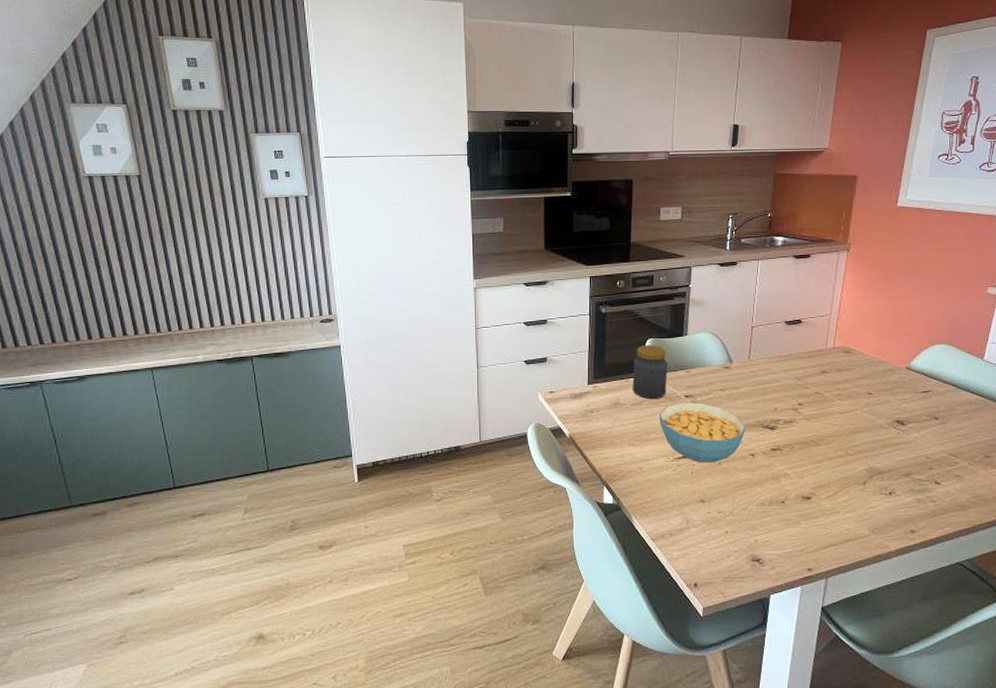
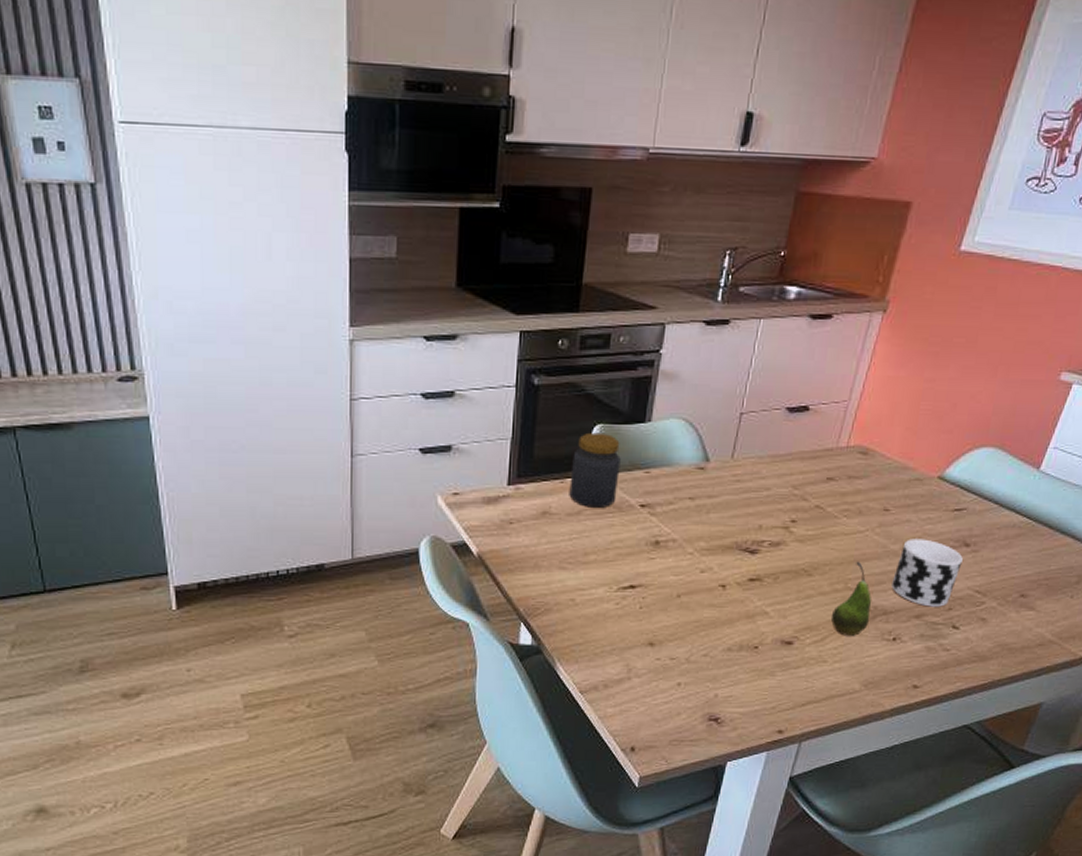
cereal bowl: present [659,402,746,462] -> none [603,514,719,594]
fruit: none [838,433,869,492] -> present [831,561,872,636]
cup: none [882,414,935,467] -> present [891,539,963,607]

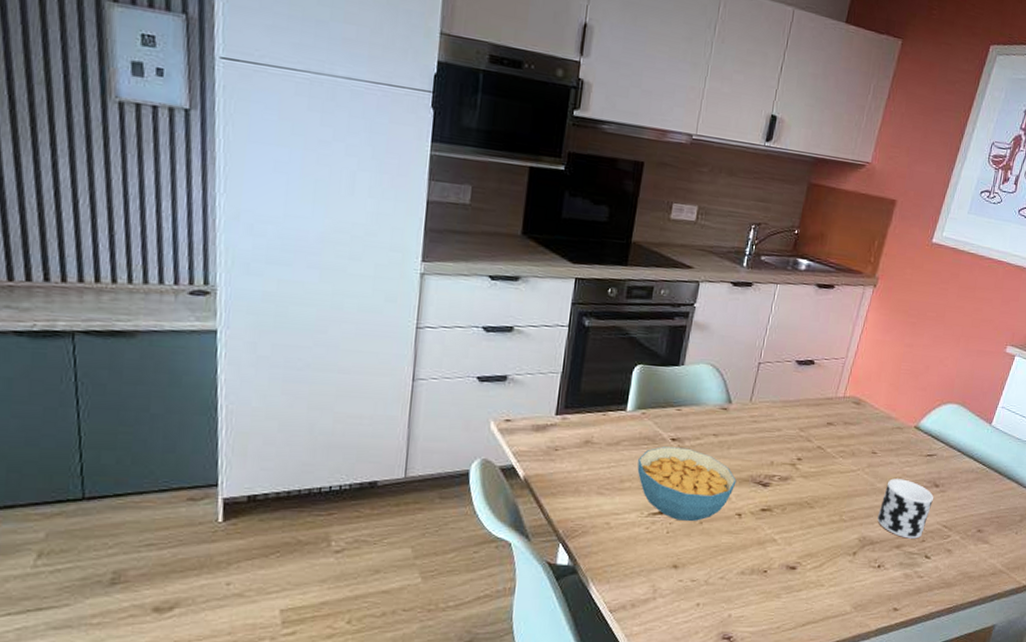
jar: present [569,432,621,508] -> none [610,371,657,440]
cereal bowl: none [603,514,719,594] -> present [637,446,737,521]
fruit: present [831,561,872,636] -> none [828,496,862,563]

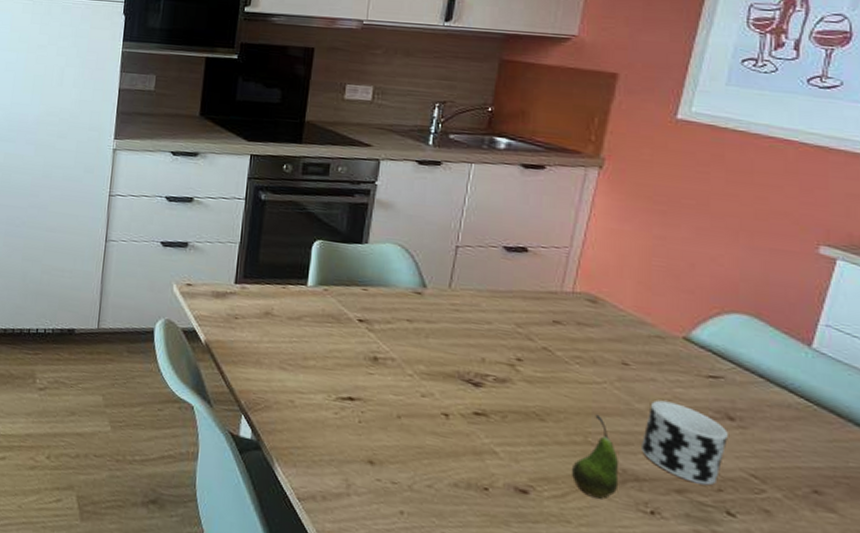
cereal bowl: present [637,446,737,521] -> none [321,326,439,415]
fruit: none [828,496,862,563] -> present [571,414,619,499]

